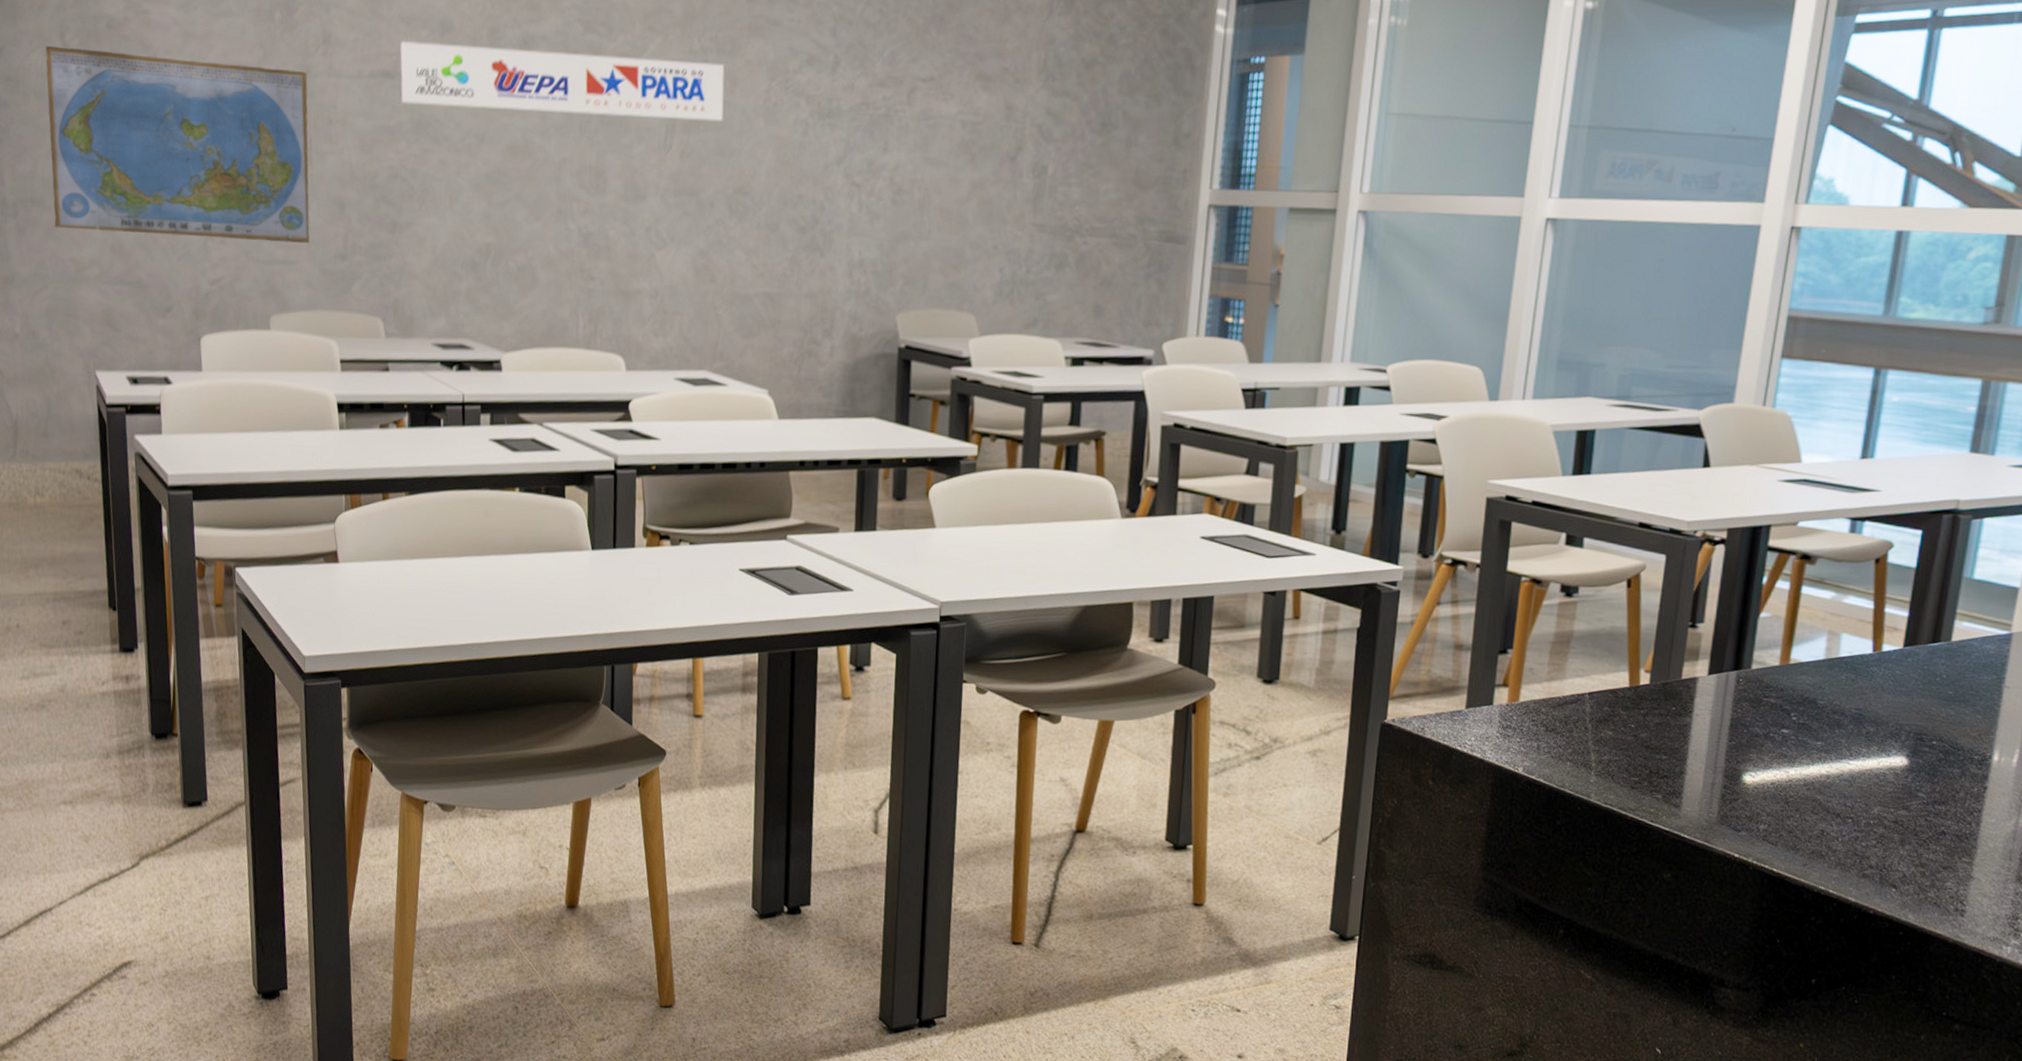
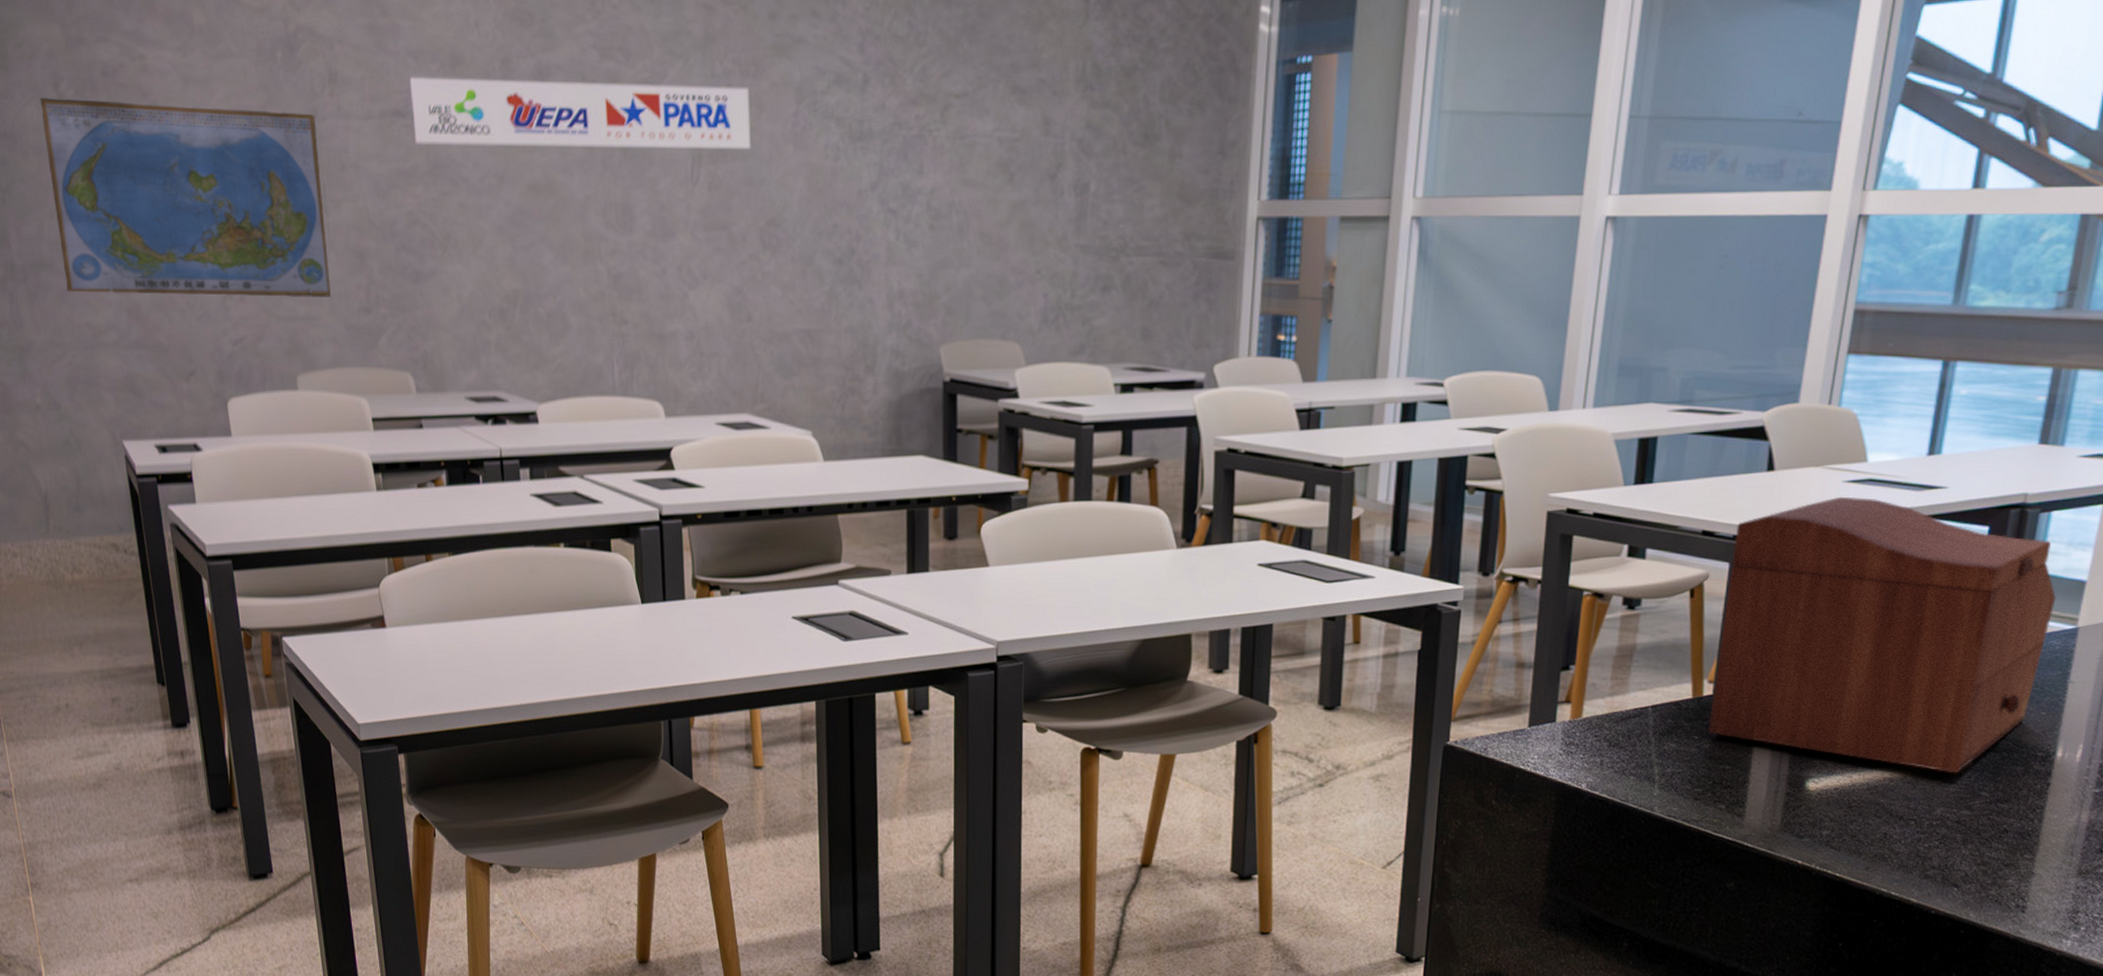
sewing box: none [1645,495,1989,774] -> present [1708,496,2056,774]

